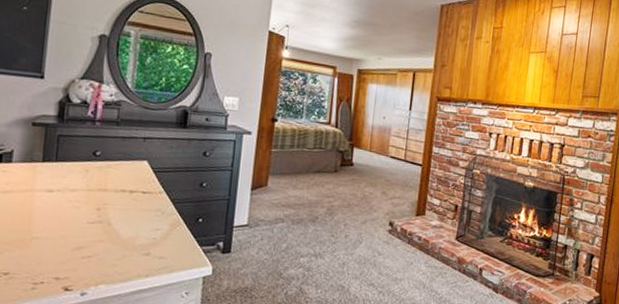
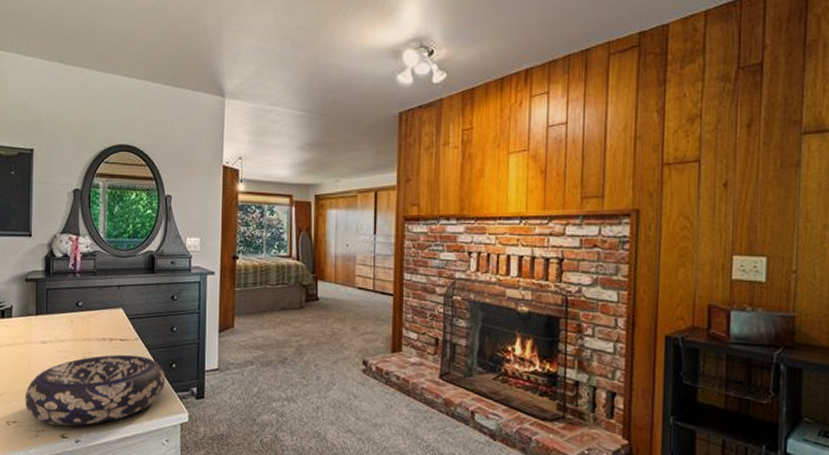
decorative bowl: none [21,207,190,279] -> present [24,354,166,426]

